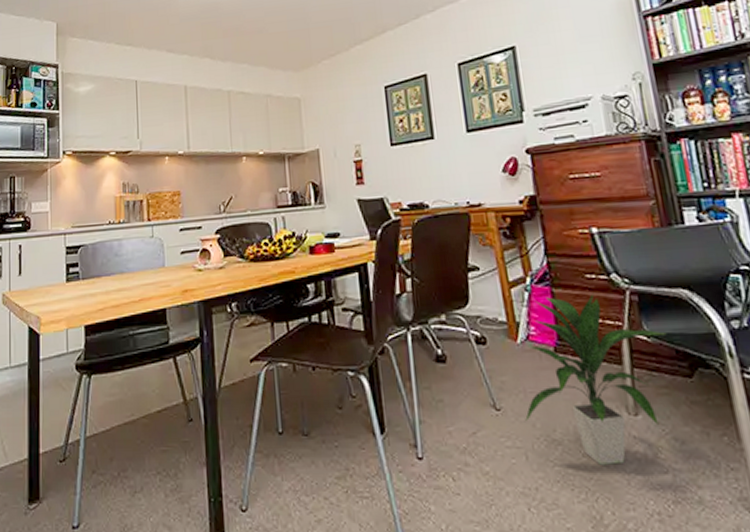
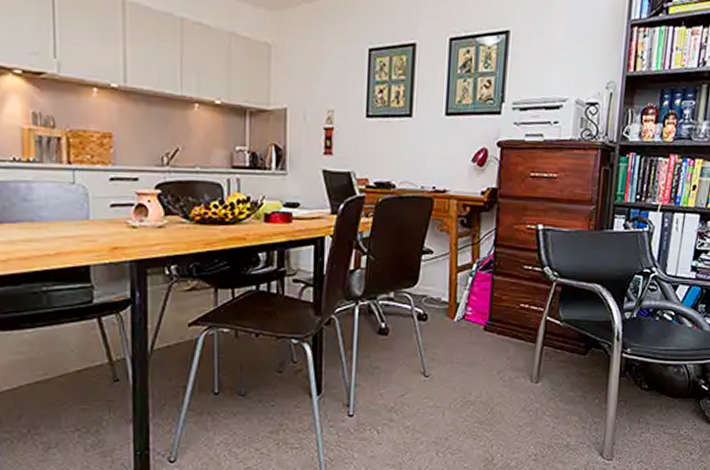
indoor plant: present [525,292,665,465] -> none [448,282,575,420]

